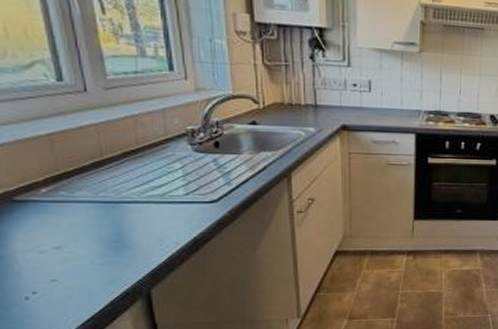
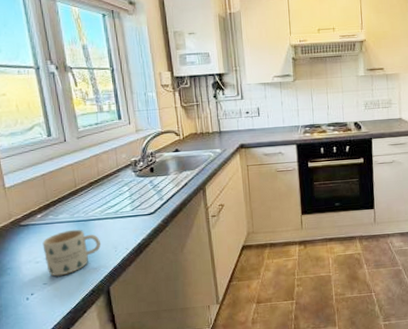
mug: none [49,212,140,272] -> present [42,229,101,277]

